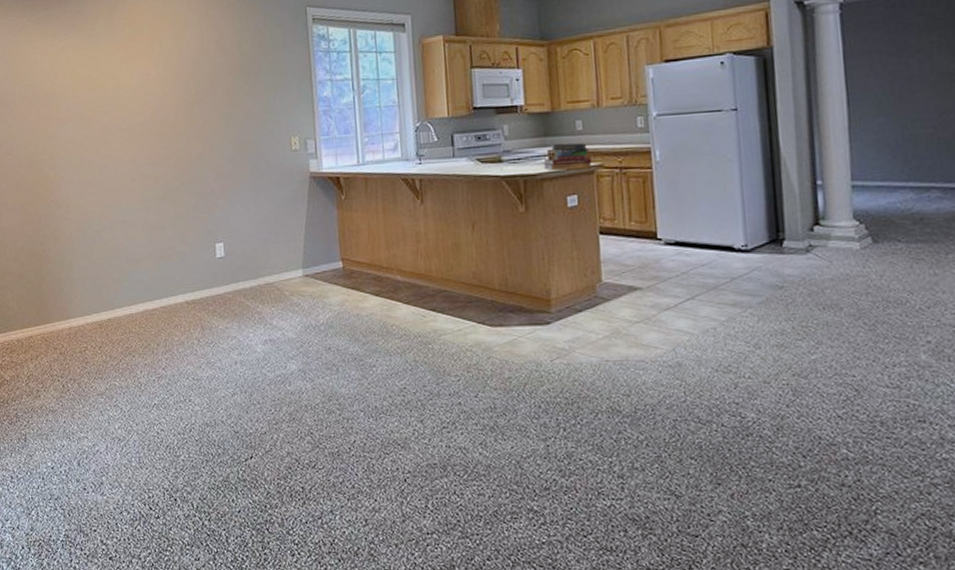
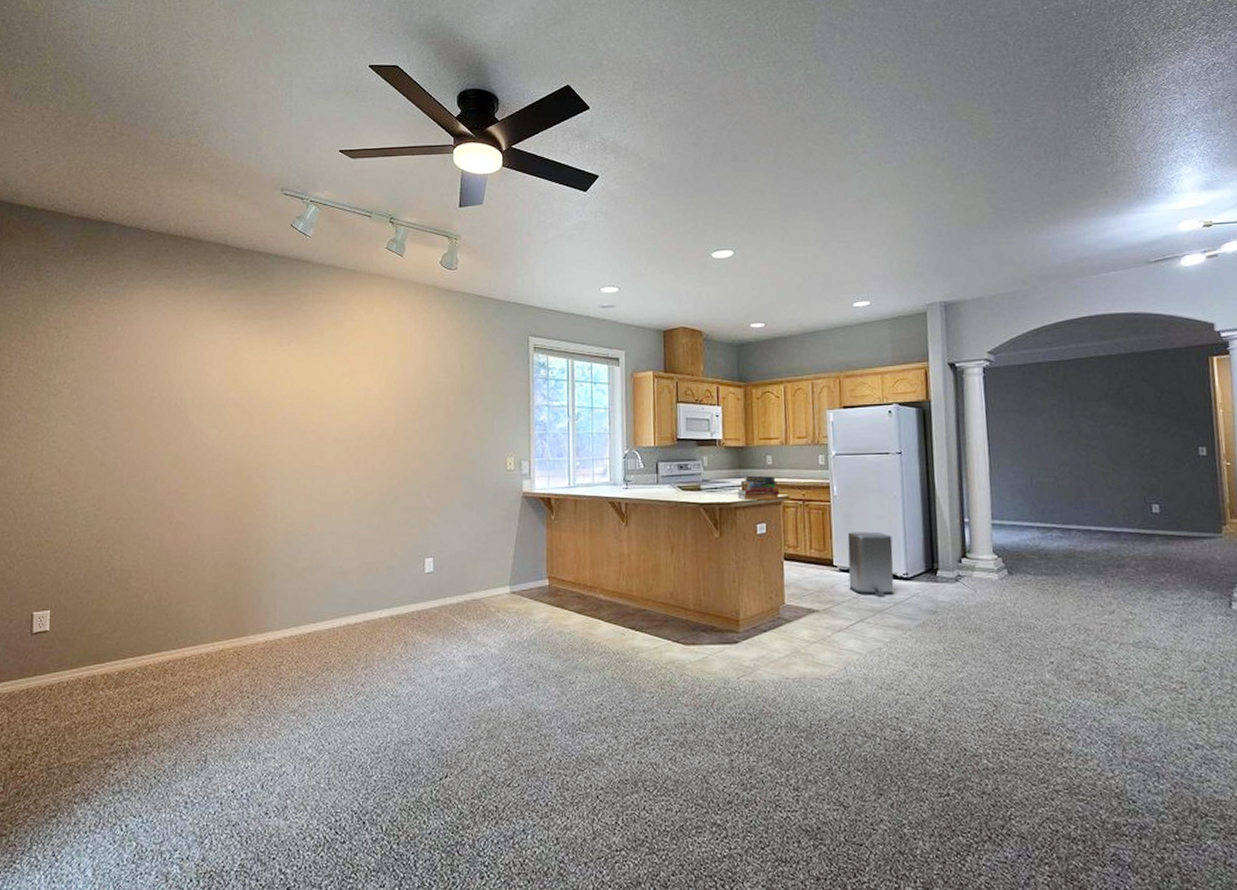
pedal bin: none [673,199,731,270] -> present [847,531,894,595]

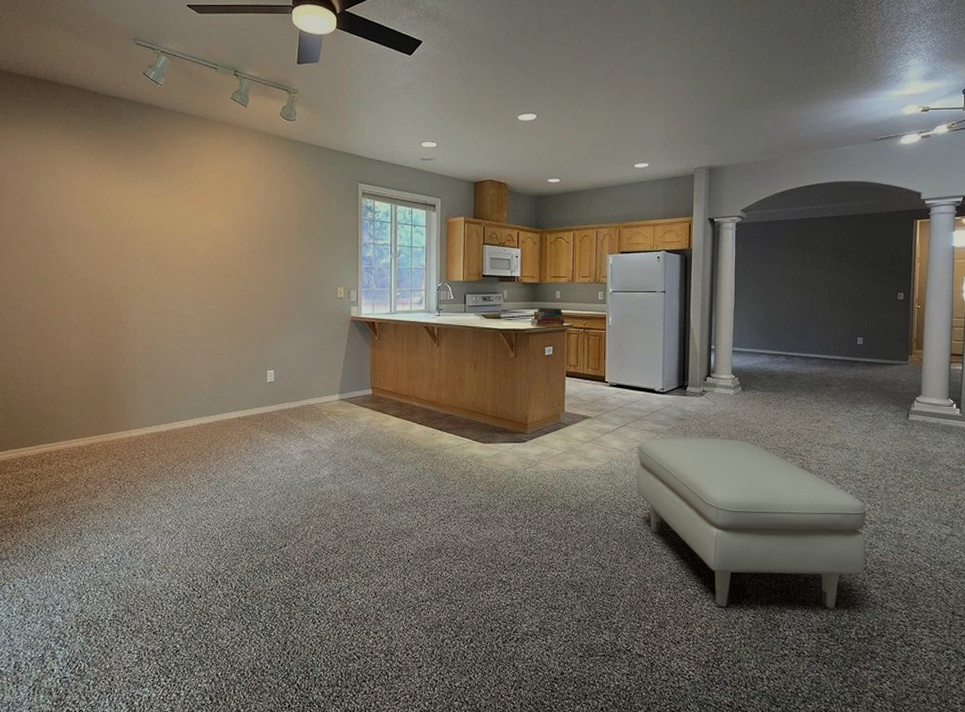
pedal bin: present [847,531,894,595] -> none [617,355,653,405]
ottoman: none [879,634,1196,866] -> present [635,437,867,609]

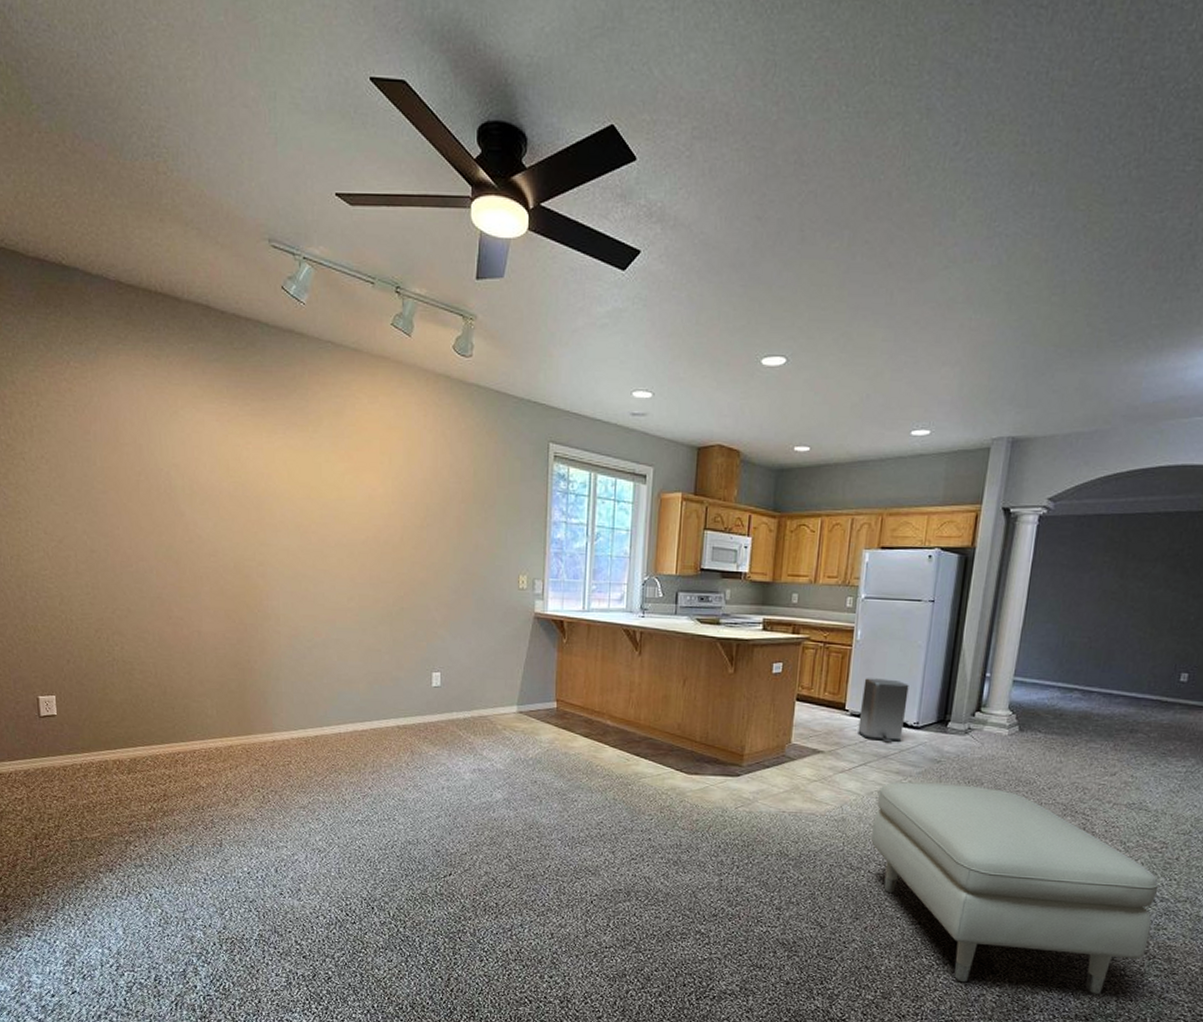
books: present [530,307,565,328] -> none [757,613,801,640]
pedal bin: none [617,355,653,405] -> present [858,678,909,742]

